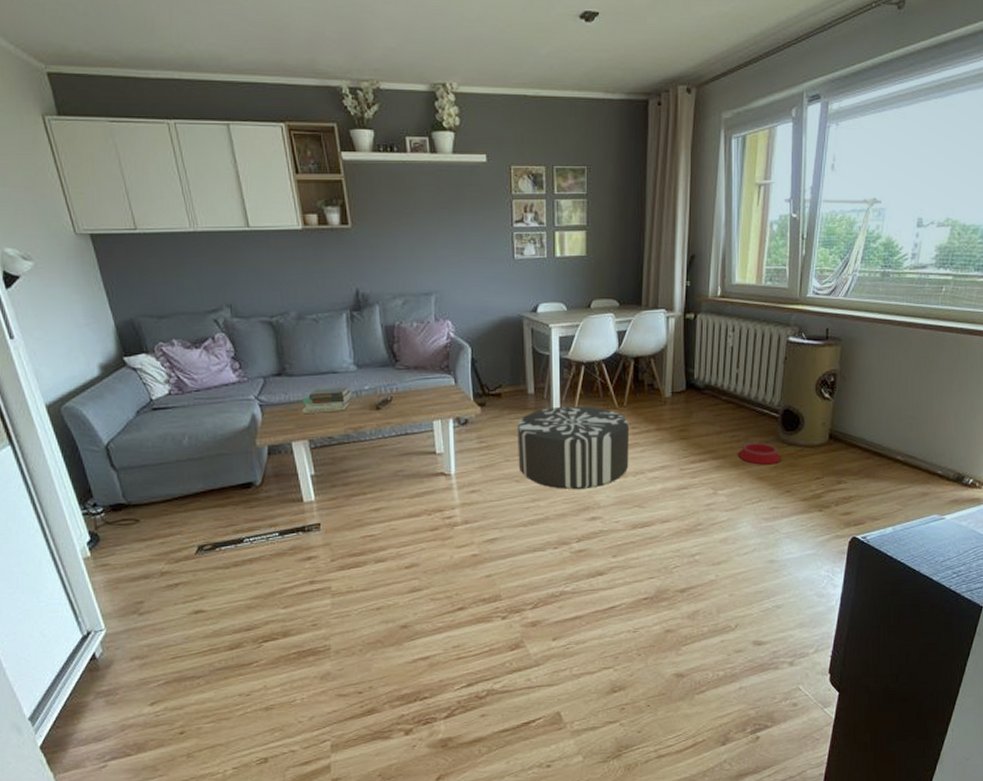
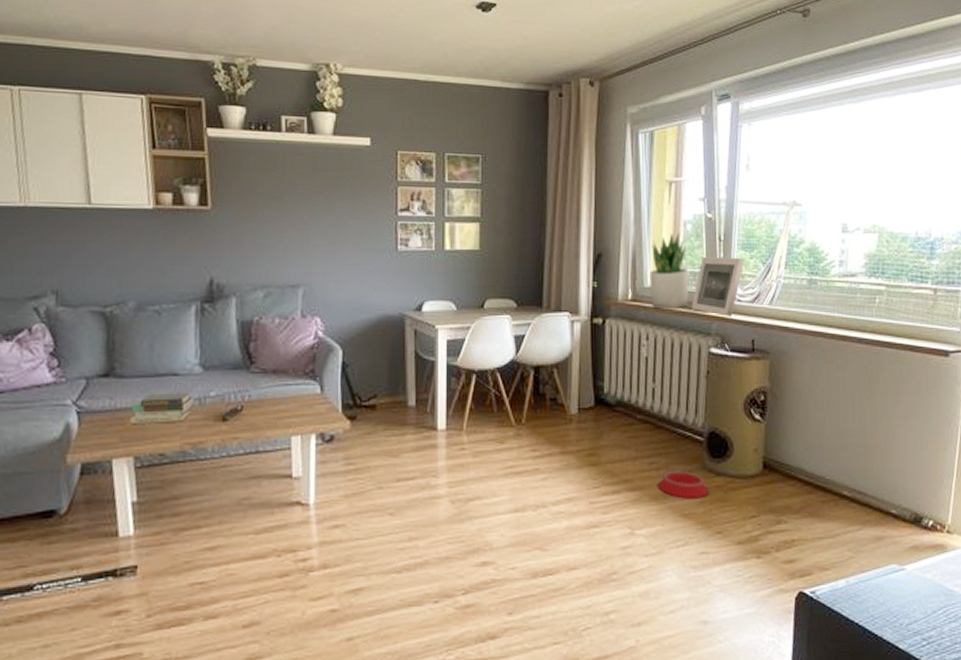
pouf: present [517,406,630,489] -> none [393,422,529,525]
planter: none [737,233,773,304] -> present [649,233,689,309]
picture frame: none [774,254,824,309] -> present [692,256,745,317]

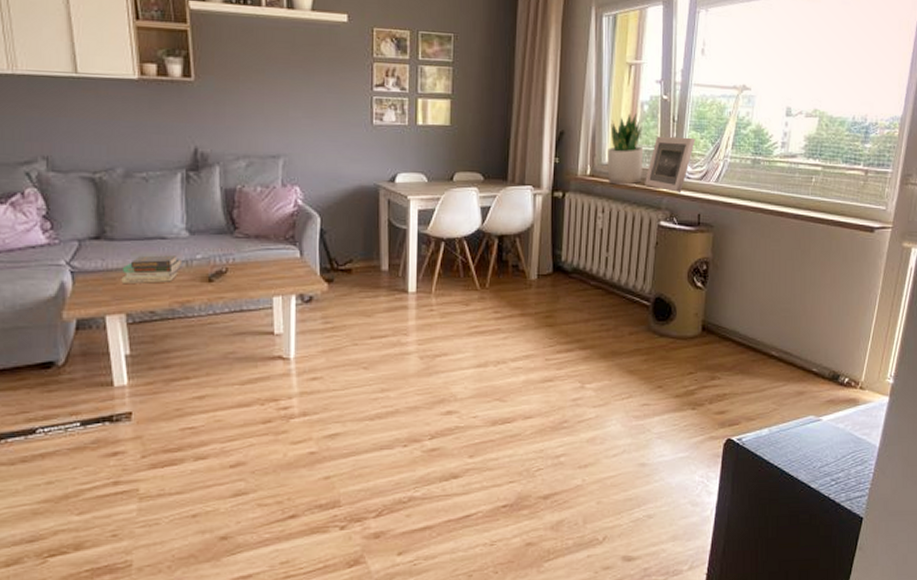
pet bowl: present [657,472,709,499] -> none [606,333,652,357]

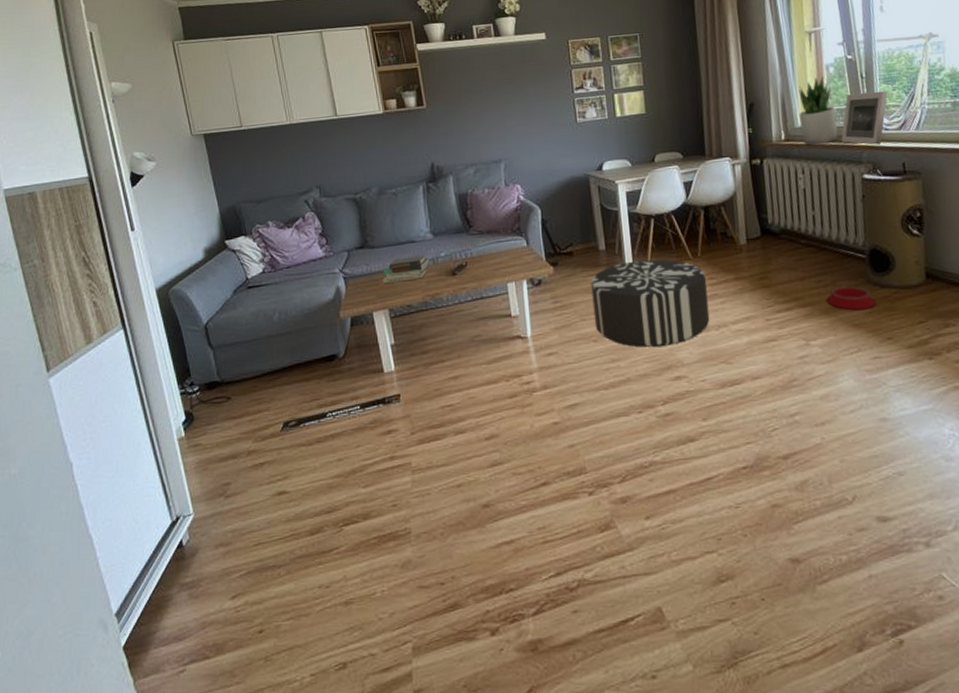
pouf: none [367,286,492,378] -> present [591,259,710,347]
pet bowl: none [606,333,652,357] -> present [826,286,876,311]

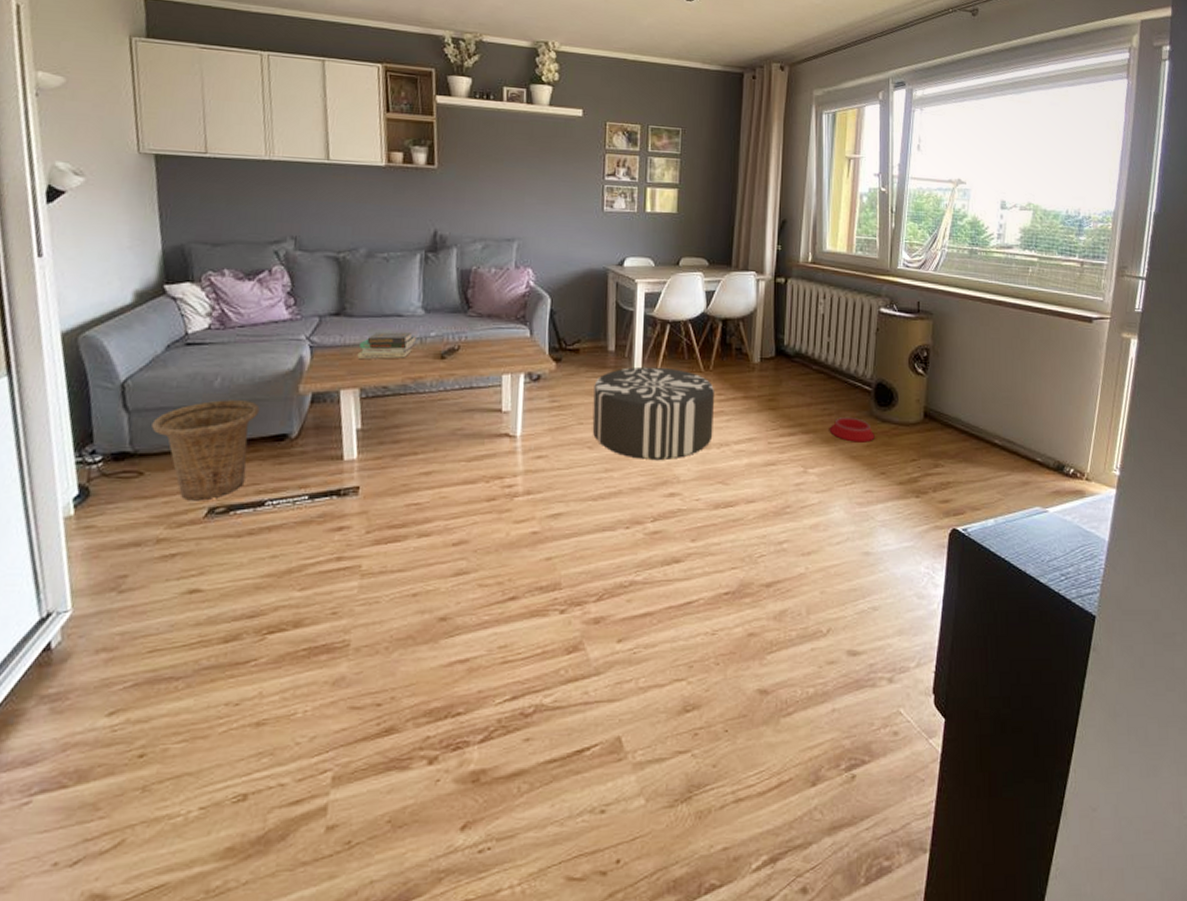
basket: none [231,329,312,418] -> present [152,400,260,501]
planter: present [798,76,838,146] -> none [828,204,863,272]
picture frame: present [841,90,888,145] -> none [865,226,913,281]

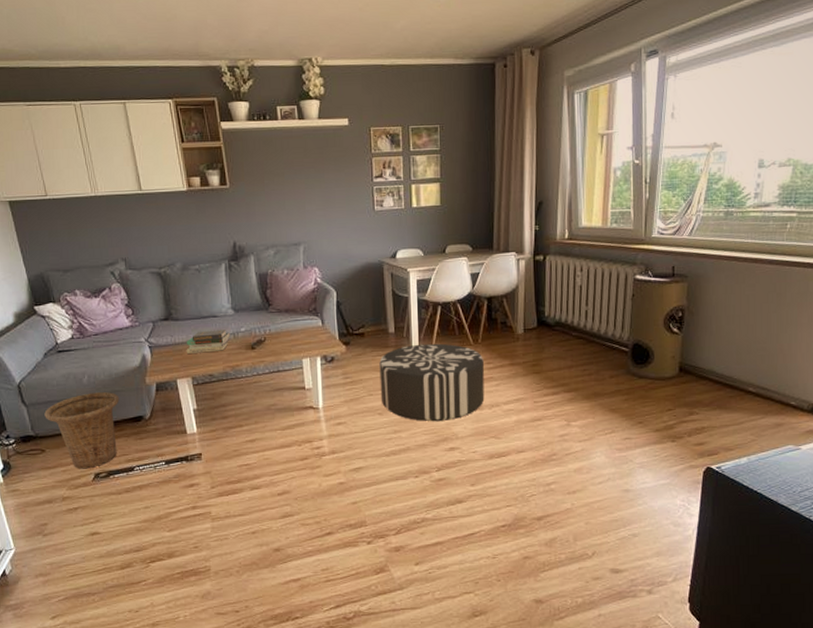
pet bowl: present [829,417,875,443] -> none [589,376,632,397]

